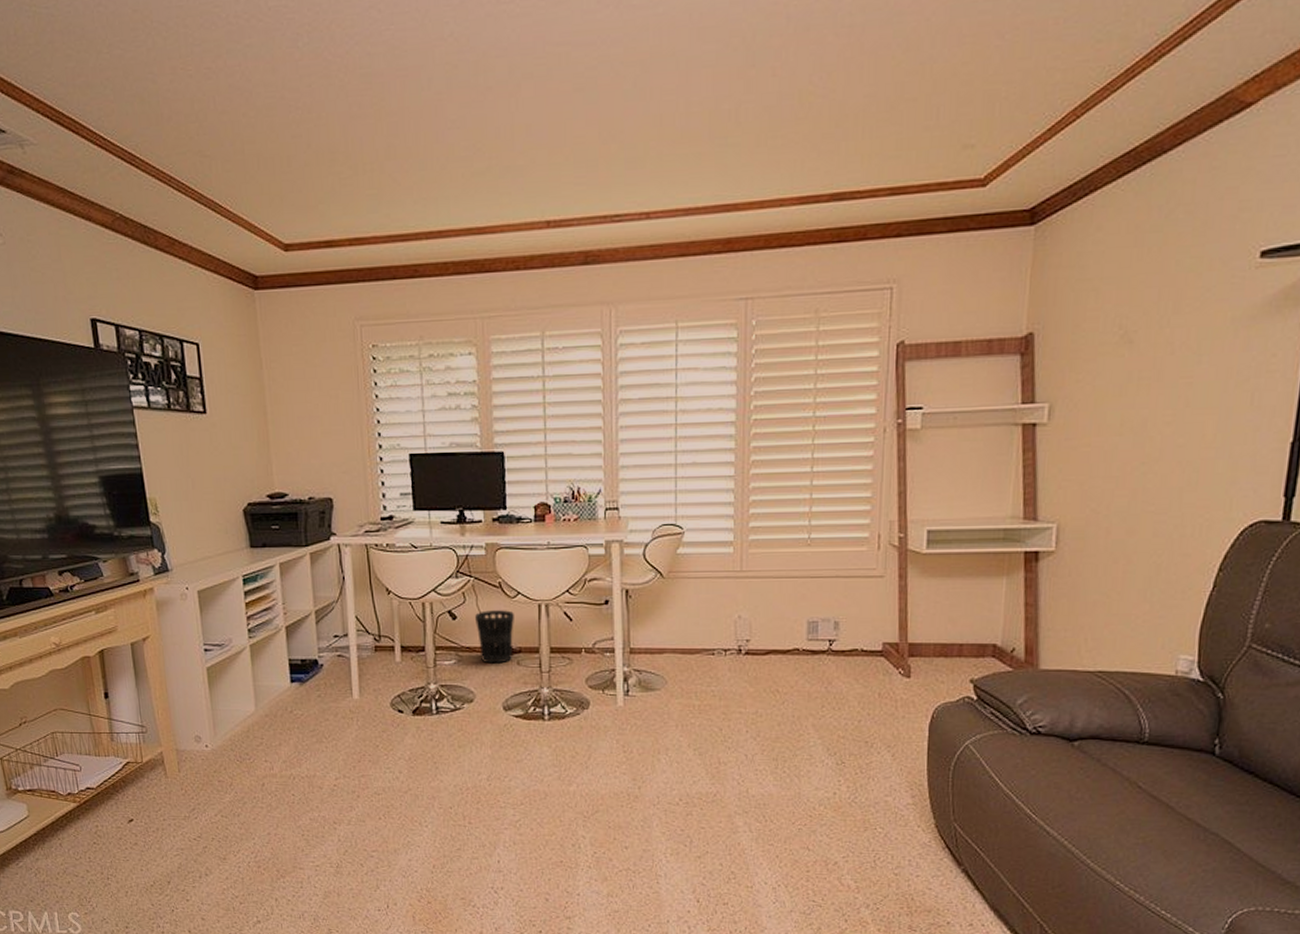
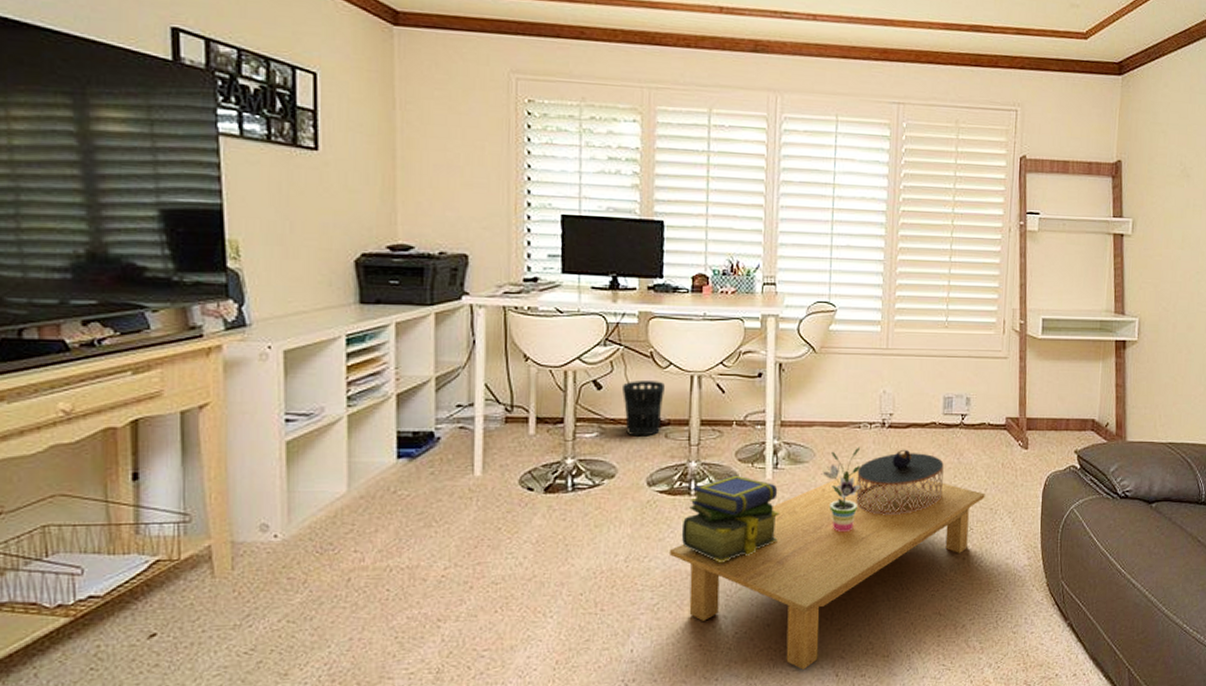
coffee table: none [528,698,859,893] -> present [670,470,985,670]
stack of books: none [537,701,633,786] -> present [681,475,780,563]
potted plant: none [672,674,717,761] -> present [820,447,861,533]
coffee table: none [712,677,809,745] -> present [856,449,944,515]

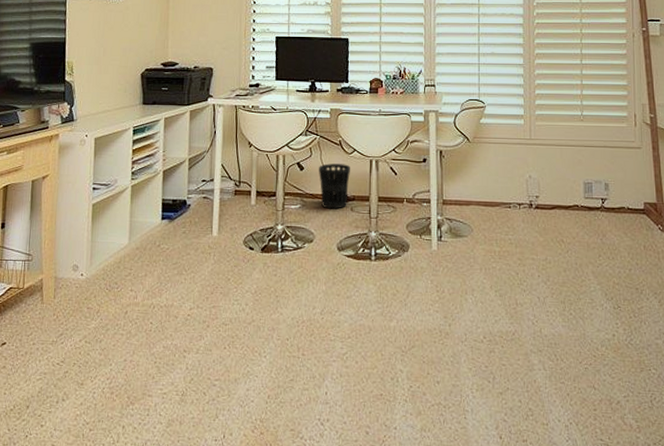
coffee table: present [670,470,985,670] -> none [356,246,630,428]
stack of books: present [681,475,780,563] -> none [364,245,445,322]
potted plant: present [820,447,861,533] -> none [477,224,514,302]
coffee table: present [856,449,944,515] -> none [510,228,589,289]

